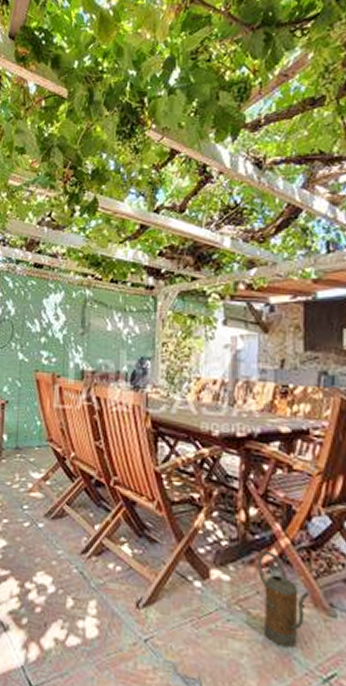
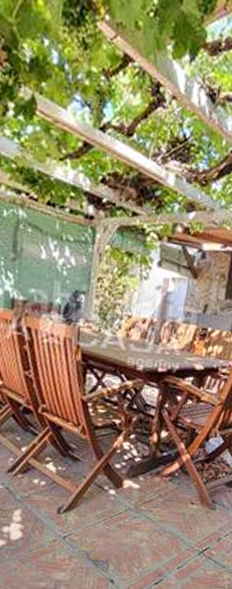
watering can: present [257,550,310,648] -> none [160,464,199,533]

